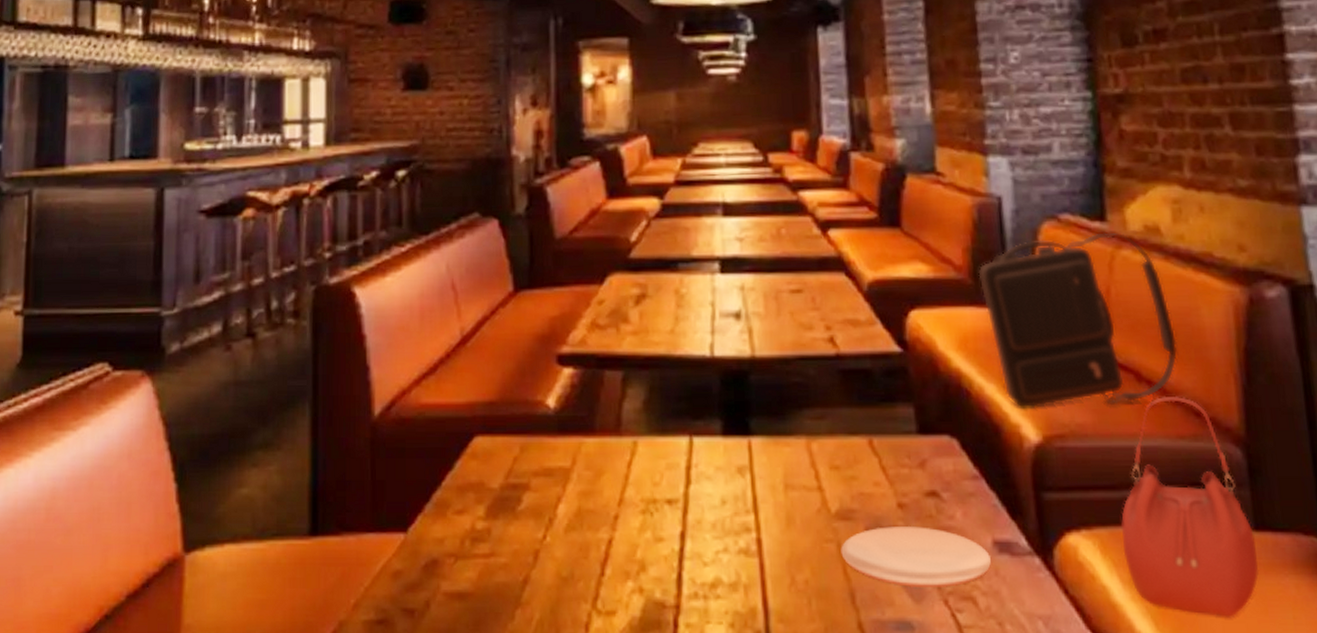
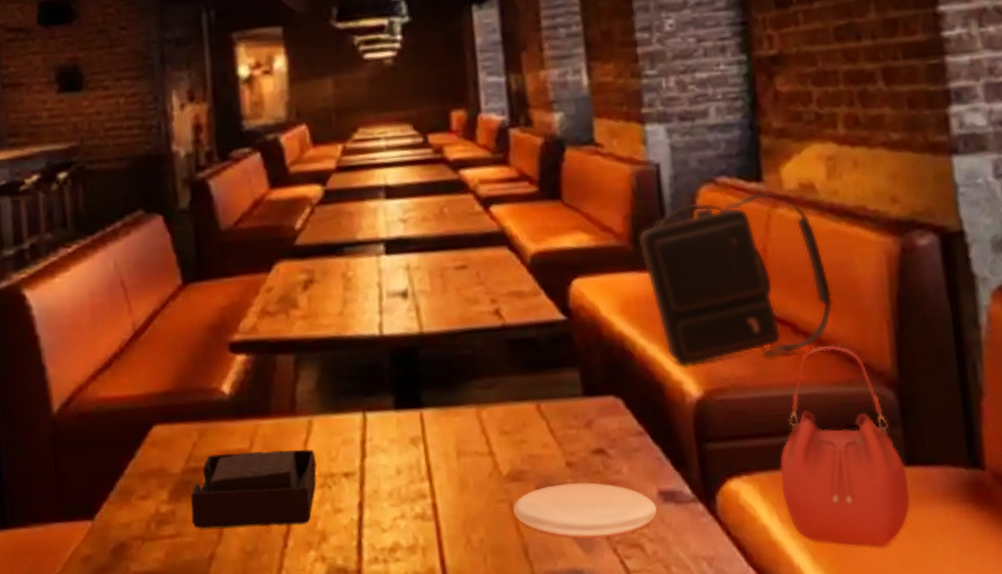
napkin holder: none [507,471,639,551] -> present [191,449,317,528]

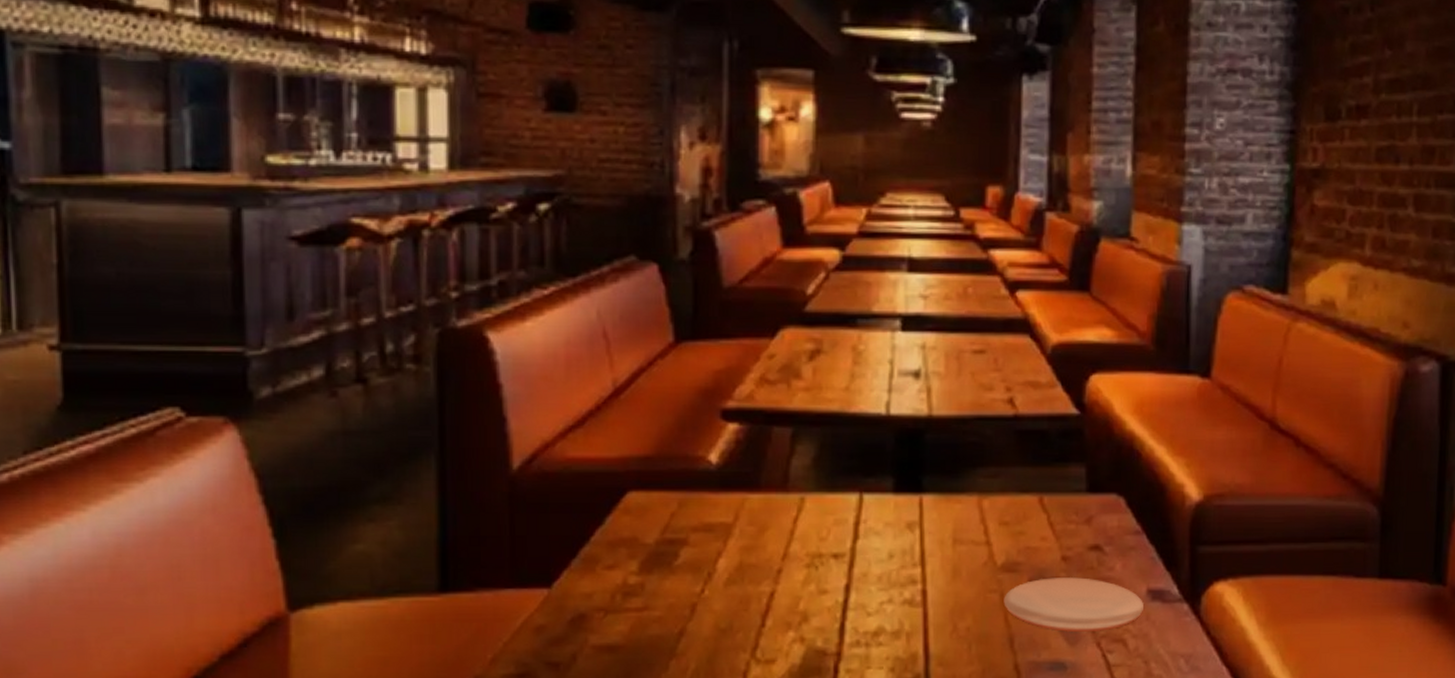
napkin holder: present [191,449,317,528] -> none [662,526,804,604]
backpack: present [638,192,834,366] -> none [1160,305,1337,469]
handbag: present [780,345,911,546] -> none [1262,461,1377,651]

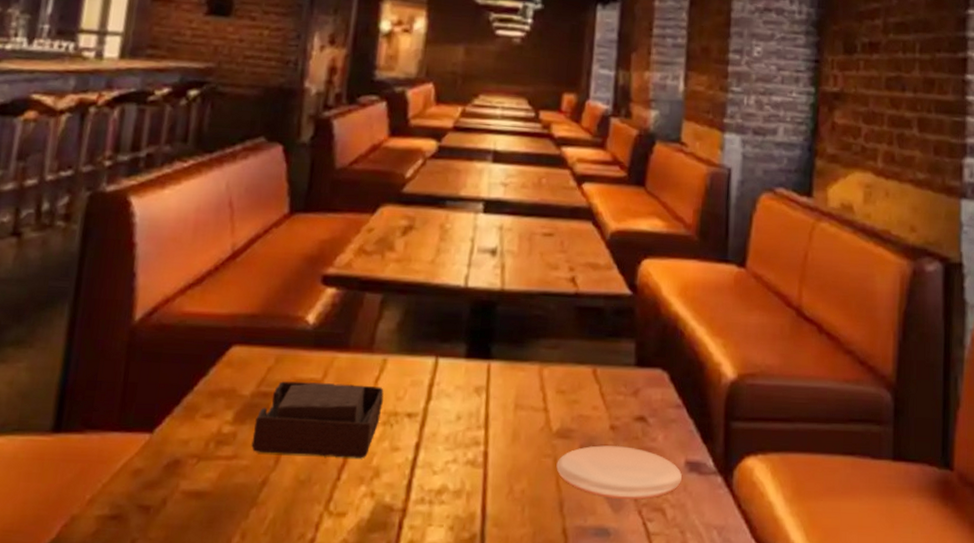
napkin holder: none [662,526,804,604] -> present [251,381,384,459]

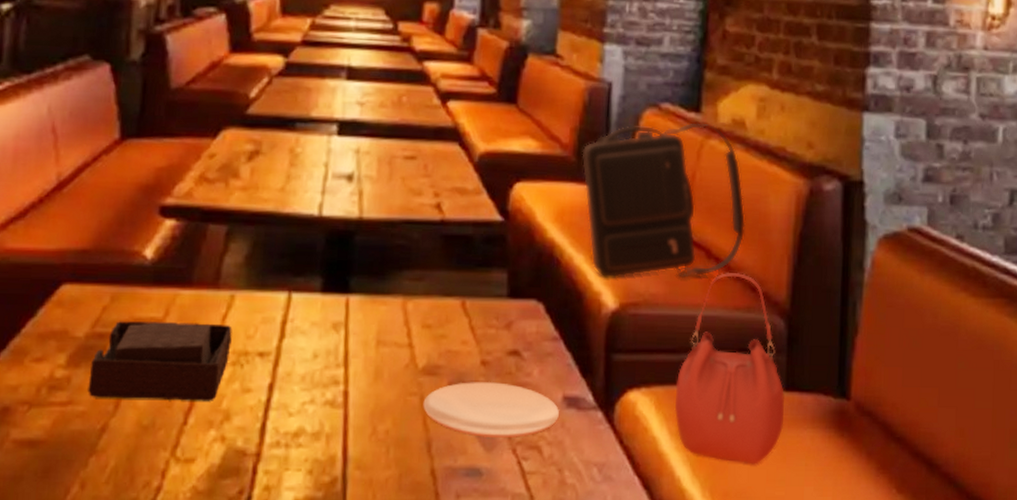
backpack: none [703,206,854,351] -> present [581,122,746,278]
handbag: none [789,347,892,530] -> present [674,273,784,463]

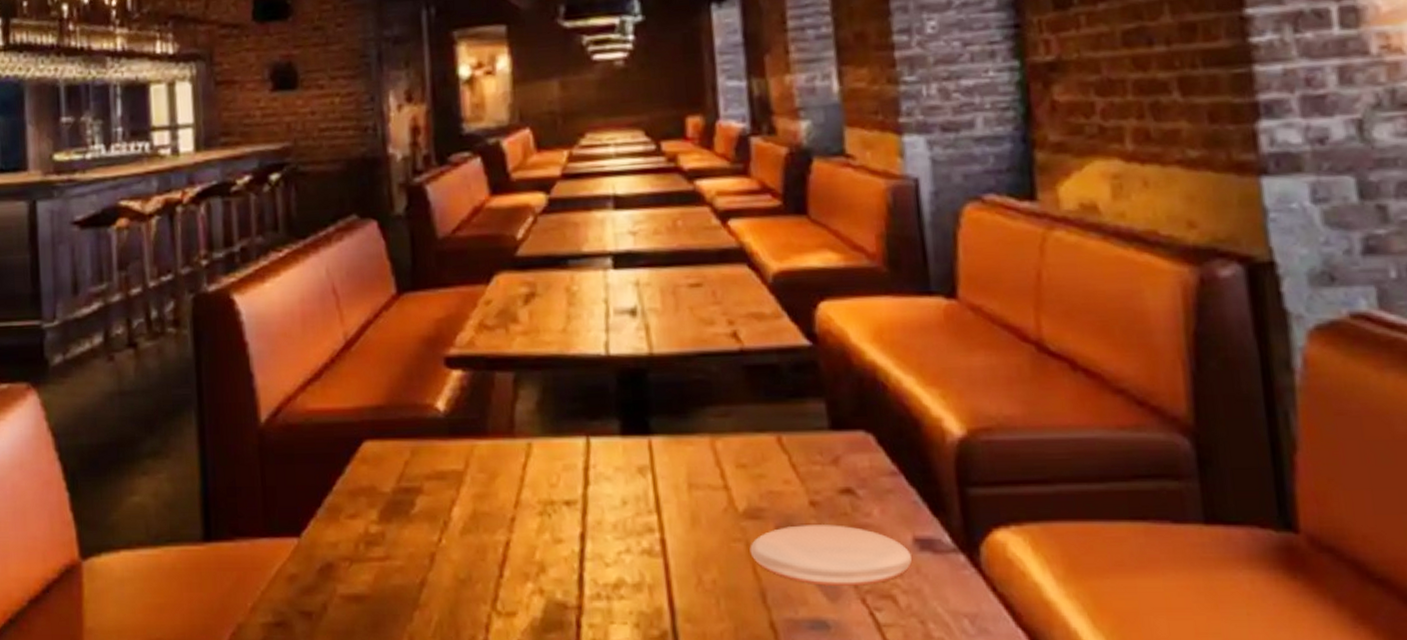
napkin holder: present [88,321,232,401] -> none [401,473,536,553]
backpack: present [581,122,746,278] -> none [893,212,1119,401]
handbag: present [674,273,784,463] -> none [1054,385,1209,613]

